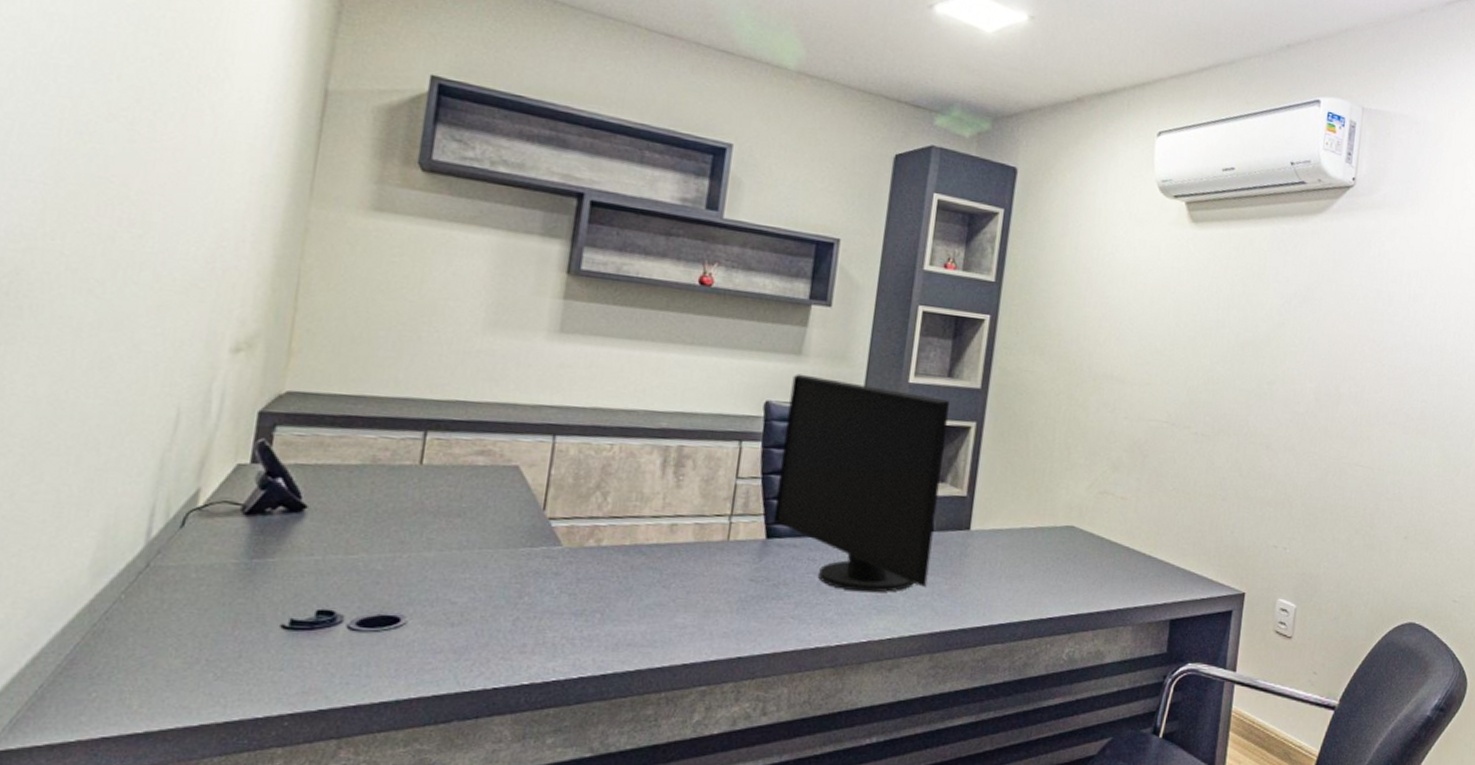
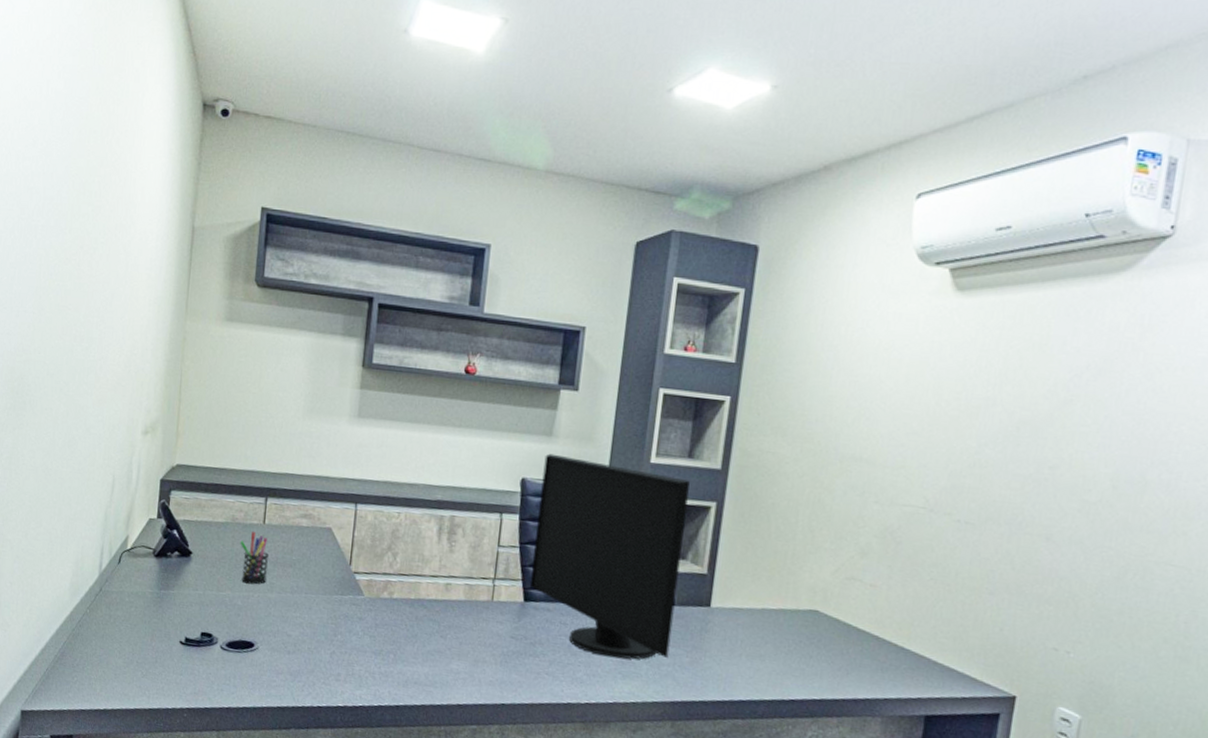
pen holder: none [383,475,428,542] -> present [240,532,270,585]

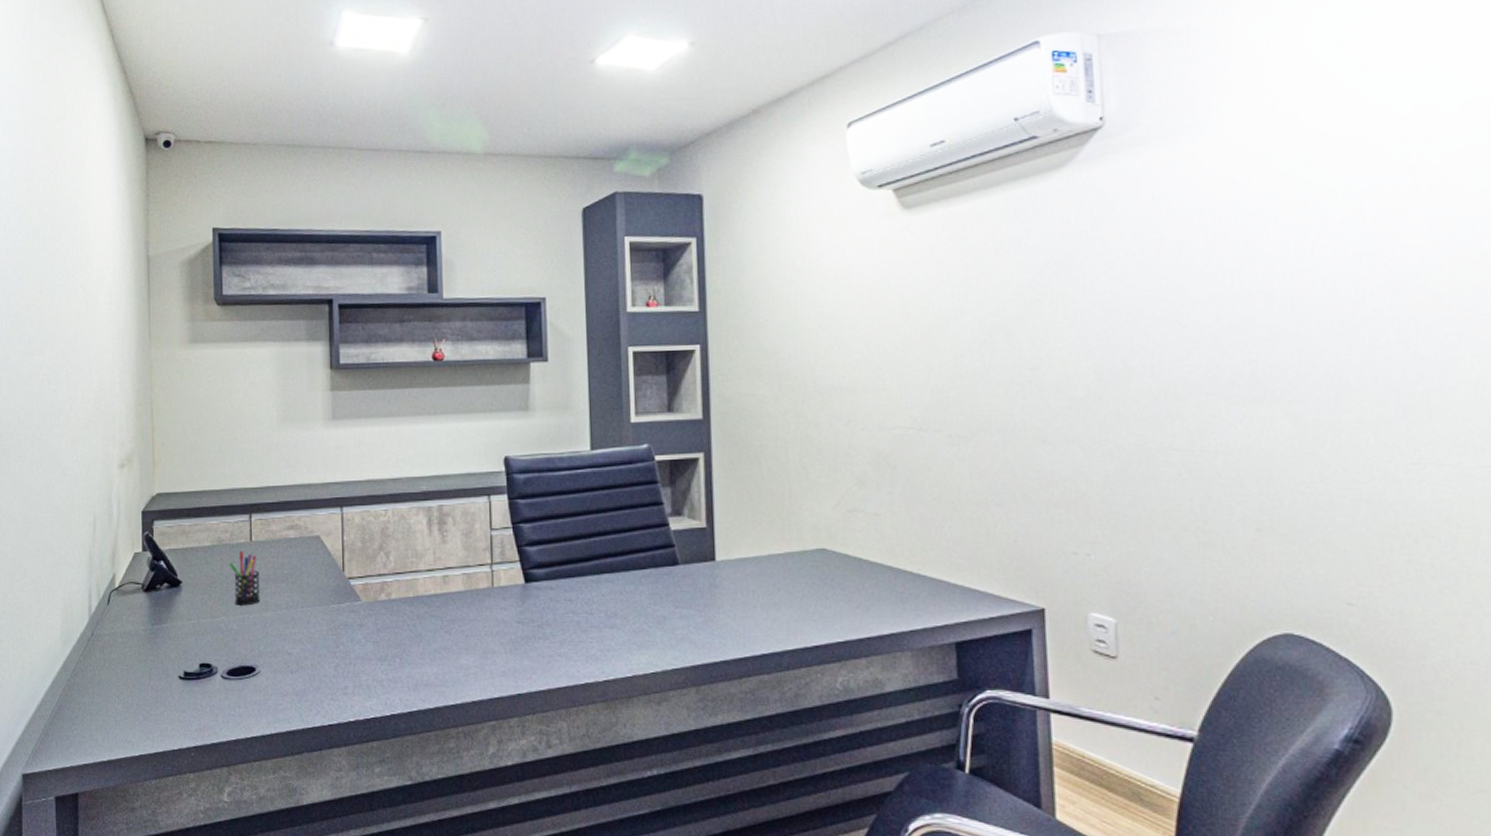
computer monitor: present [529,453,690,659] -> none [524,428,681,629]

